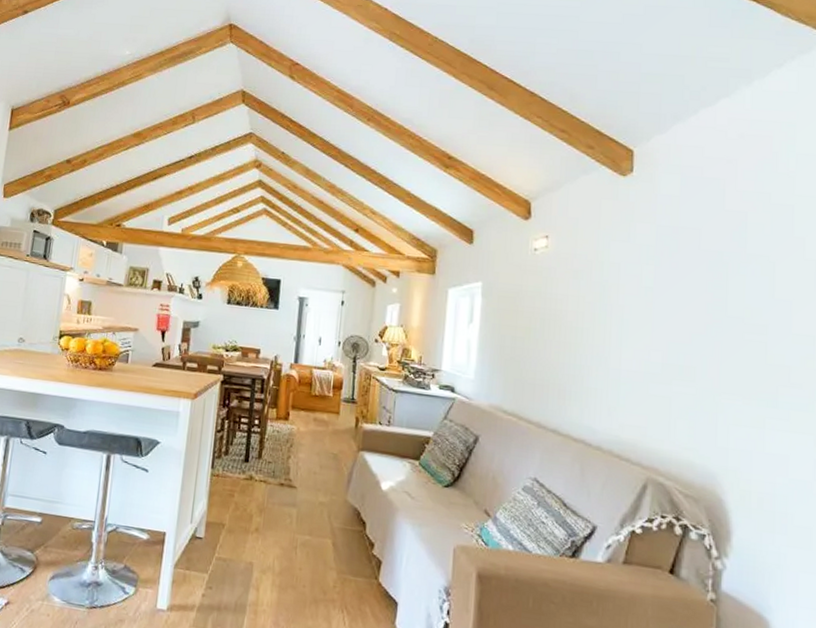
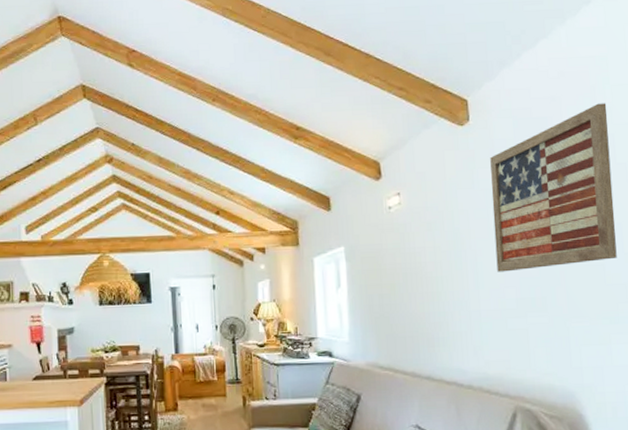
wall art: none [644,171,789,338] -> present [490,103,617,272]

